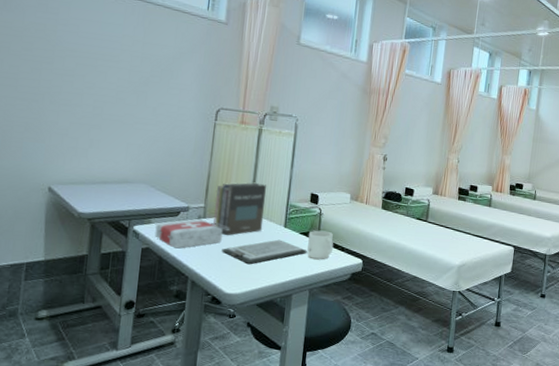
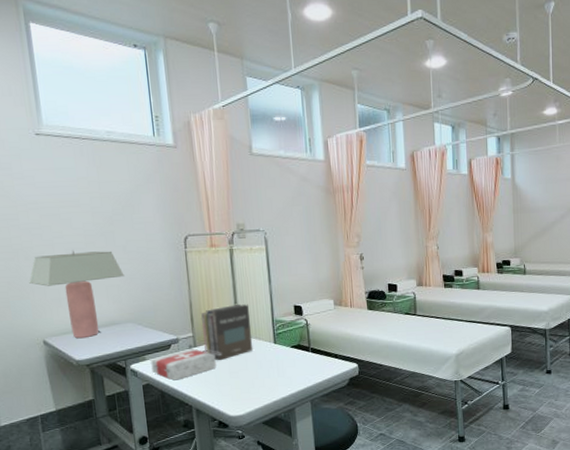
table lamp: none [48,102,149,191] -> present [29,250,125,339]
clipboard: present [222,239,307,265] -> none [218,356,301,386]
mug: present [307,230,334,259] -> none [299,340,327,370]

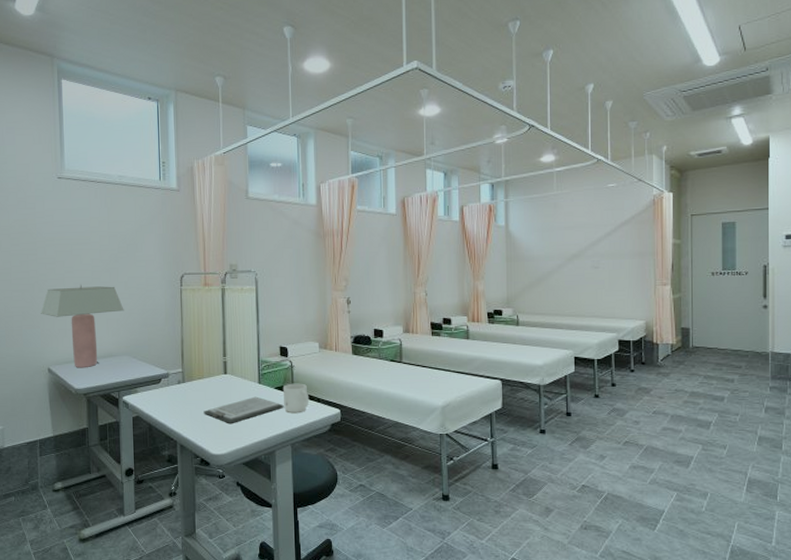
first-aid kit: present [151,349,222,381] -> none [142,384,209,415]
books: present [200,303,253,360] -> none [190,342,238,397]
clipboard: none [218,356,301,386] -> present [203,396,284,424]
mug: none [299,340,327,370] -> present [282,383,310,412]

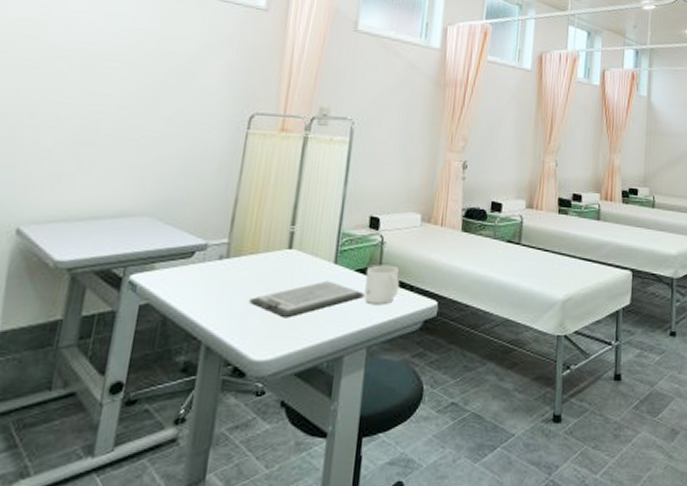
table lamp: present [41,284,124,368] -> none [24,114,159,231]

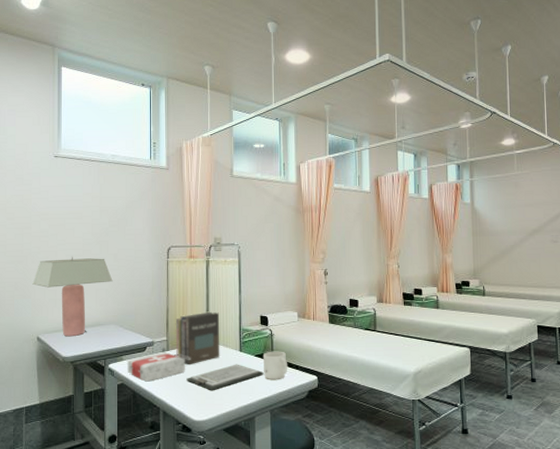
table lamp: none [24,114,159,231] -> present [32,256,113,337]
first-aid kit: none [158,260,262,302] -> present [127,352,192,382]
books: none [239,206,313,279] -> present [175,311,220,364]

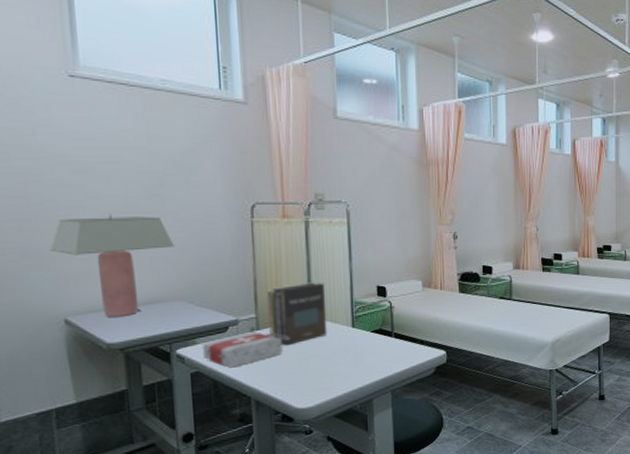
clipboard: present [186,364,264,391] -> none [284,341,383,374]
mug: present [262,351,288,379] -> none [380,325,412,357]

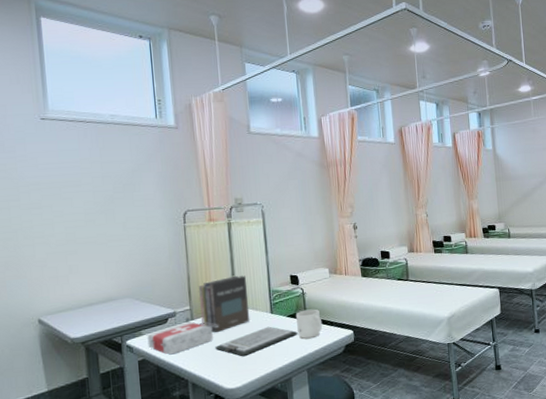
table lamp: present [50,214,175,318] -> none [27,228,123,316]
clipboard: none [284,341,383,374] -> present [215,326,298,357]
mug: none [380,325,412,357] -> present [295,309,323,339]

